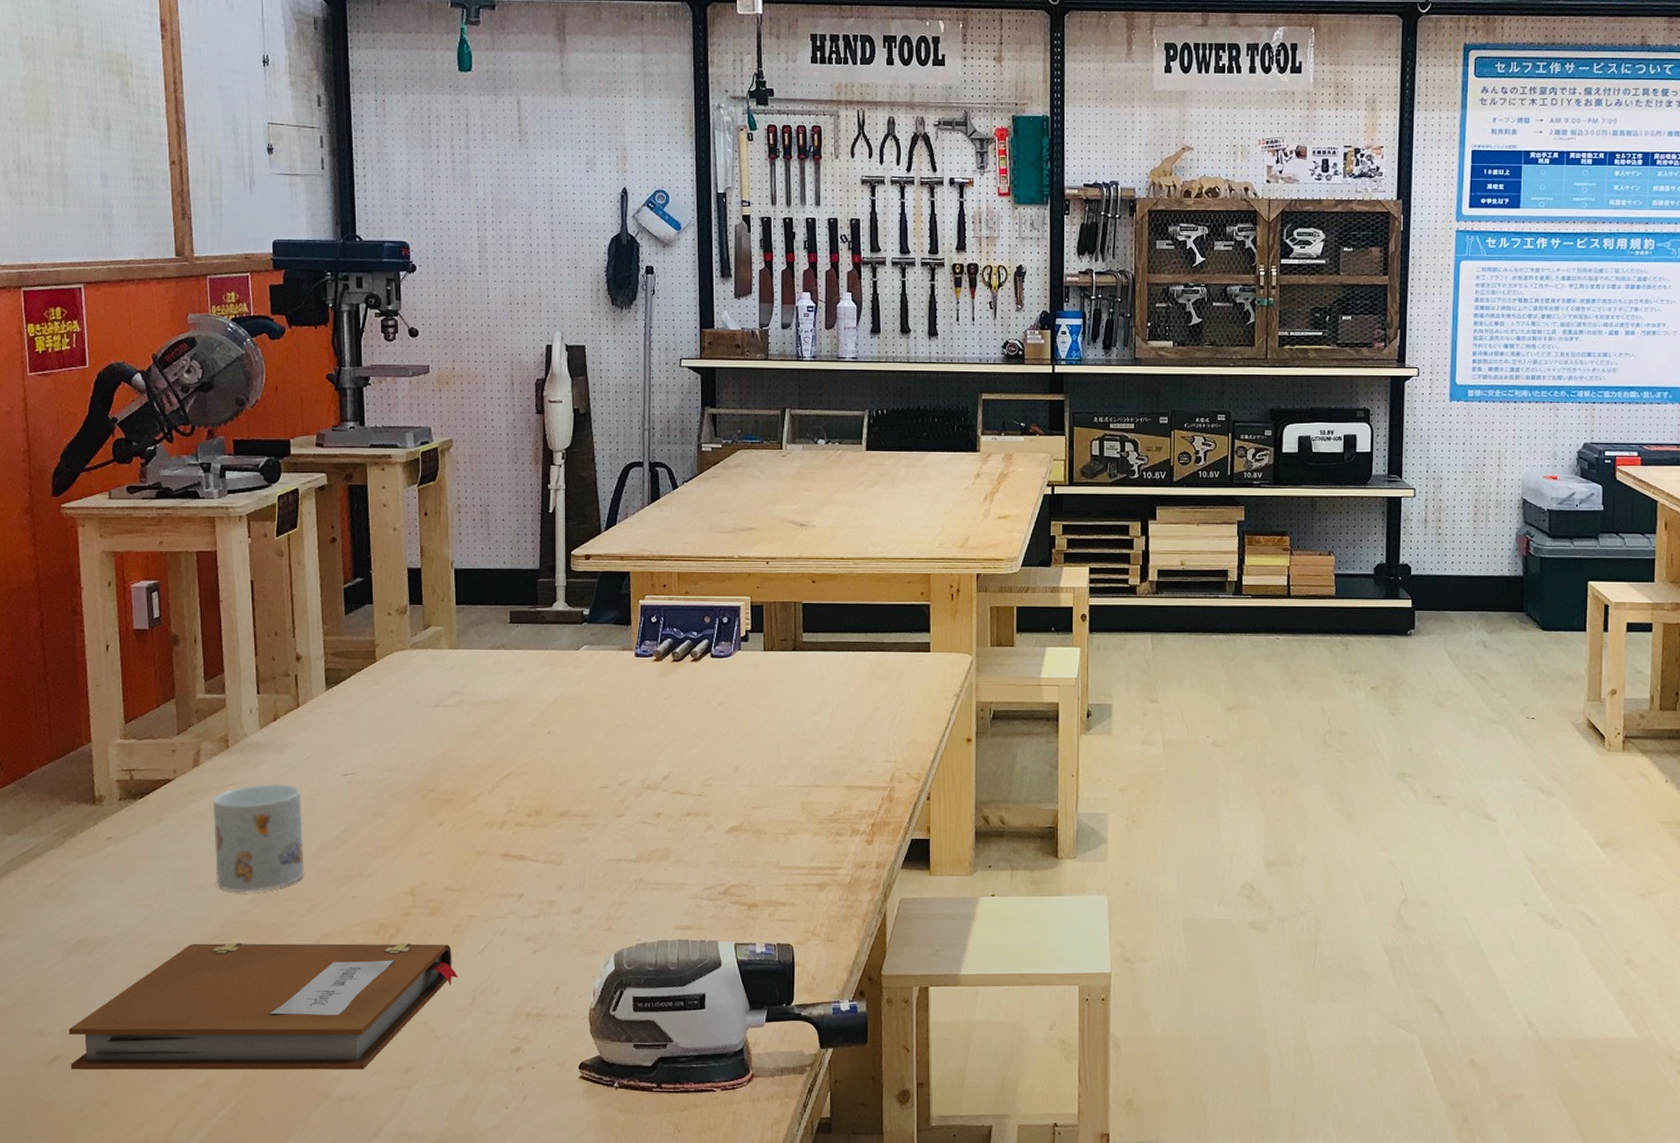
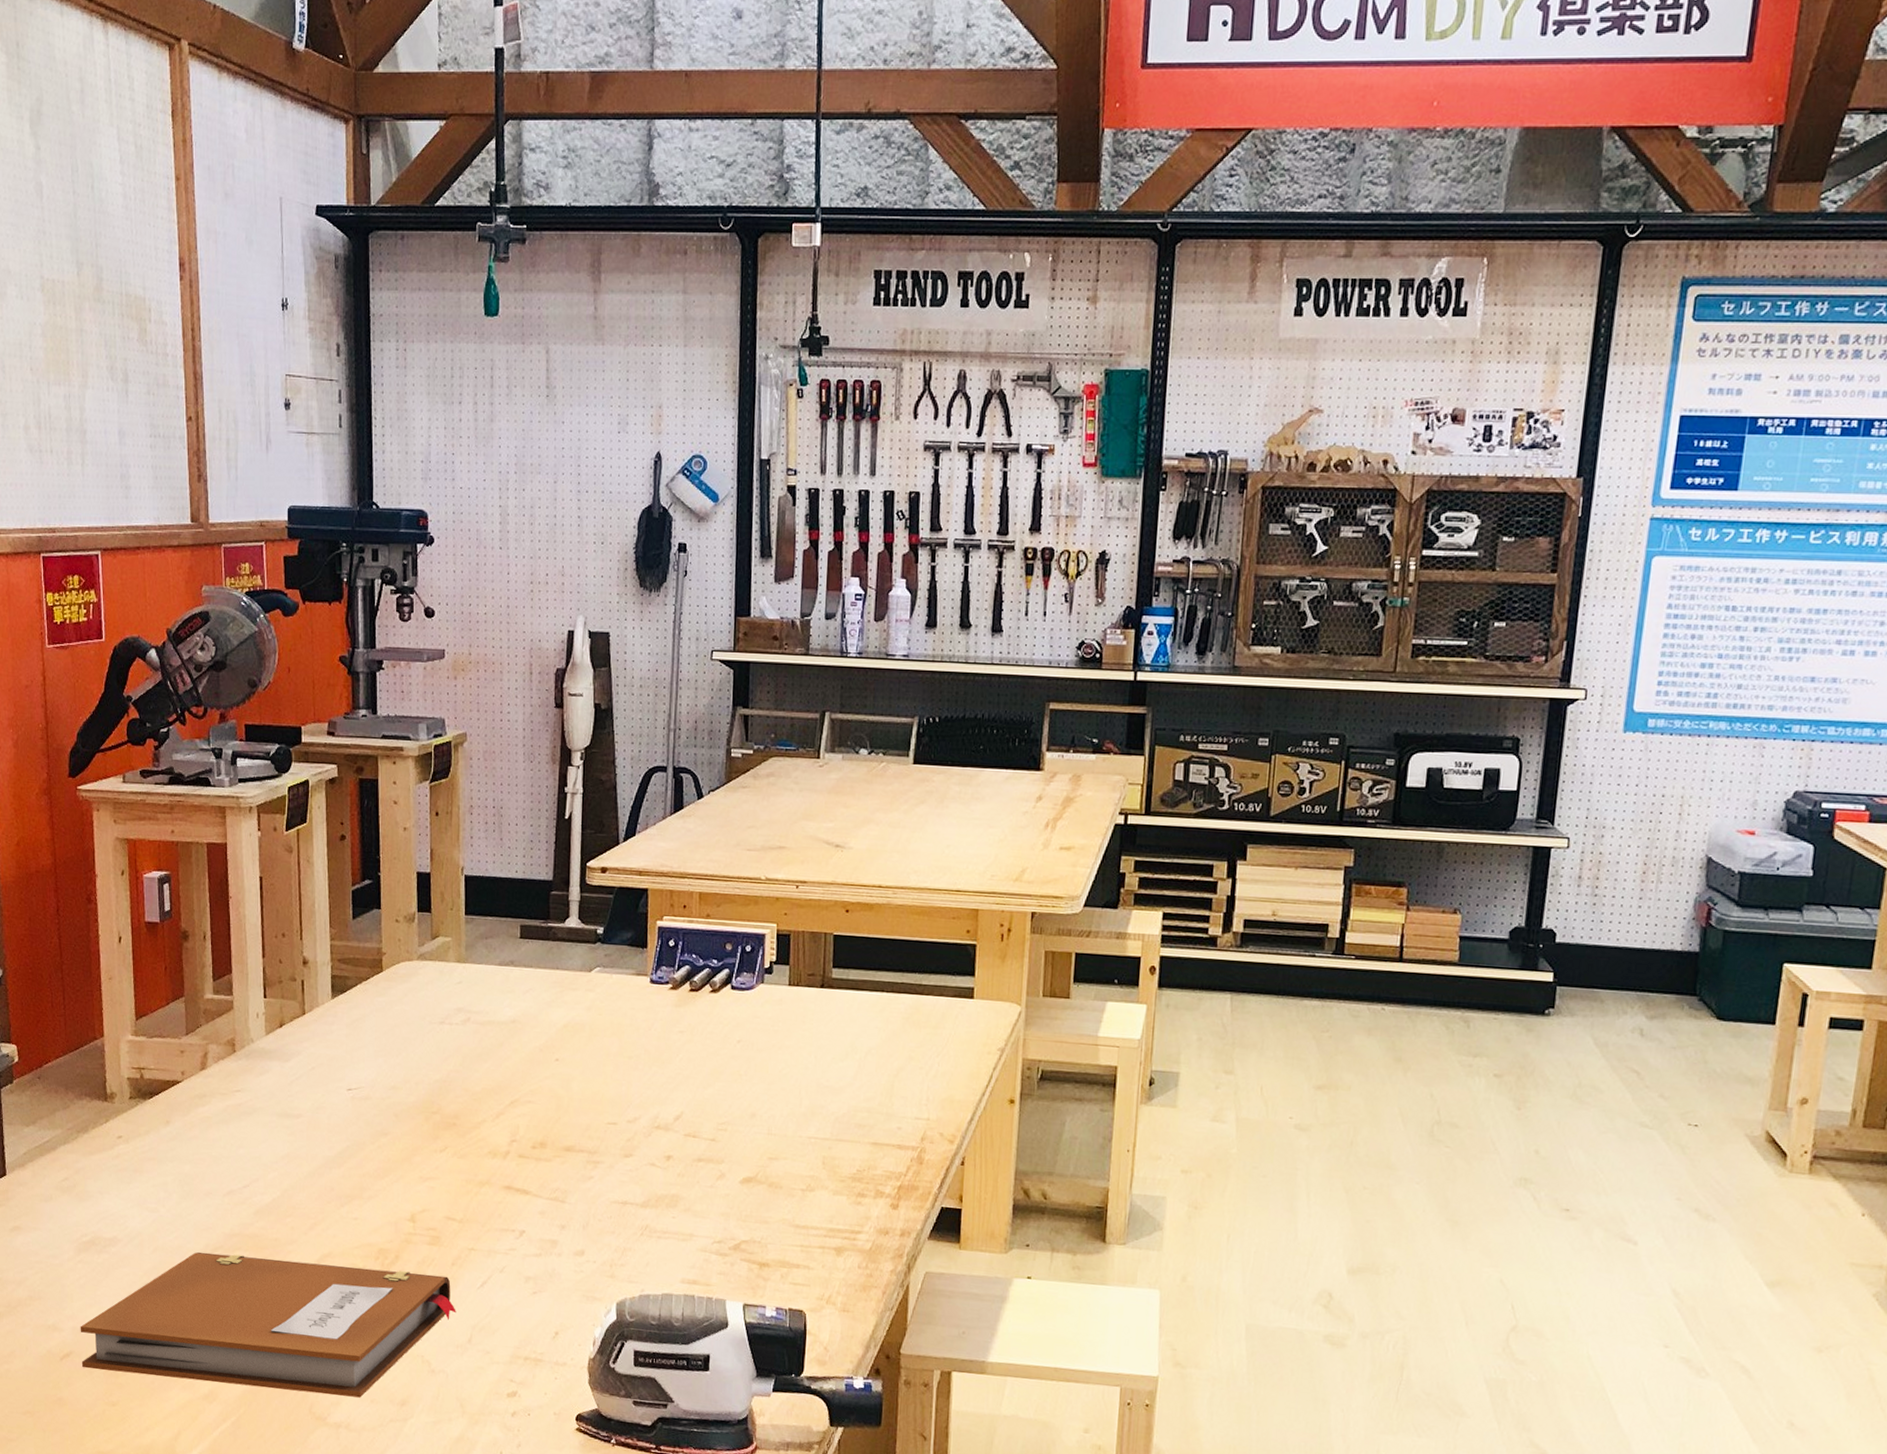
mug: present [212,783,305,892] -> none [218,1092,307,1204]

